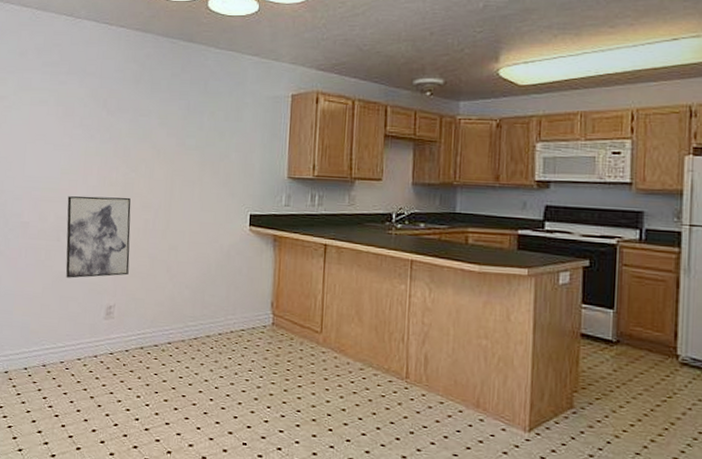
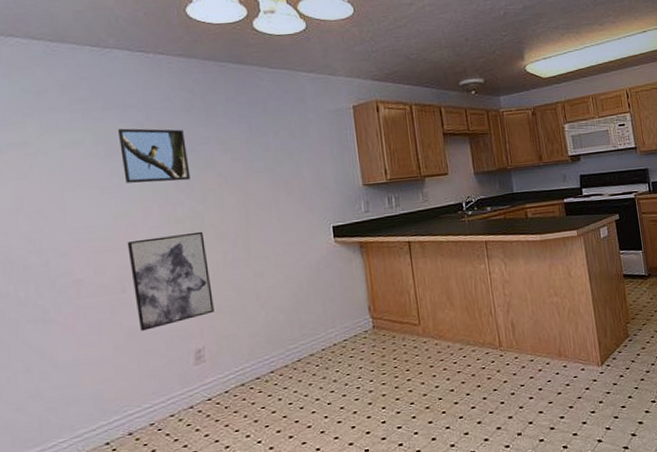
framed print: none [74,93,130,148] -> present [117,128,191,183]

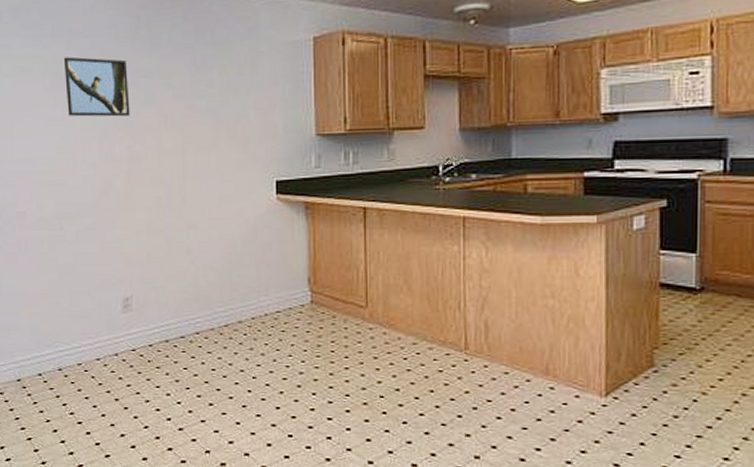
wall art: present [127,231,214,331] -> none [66,173,144,270]

